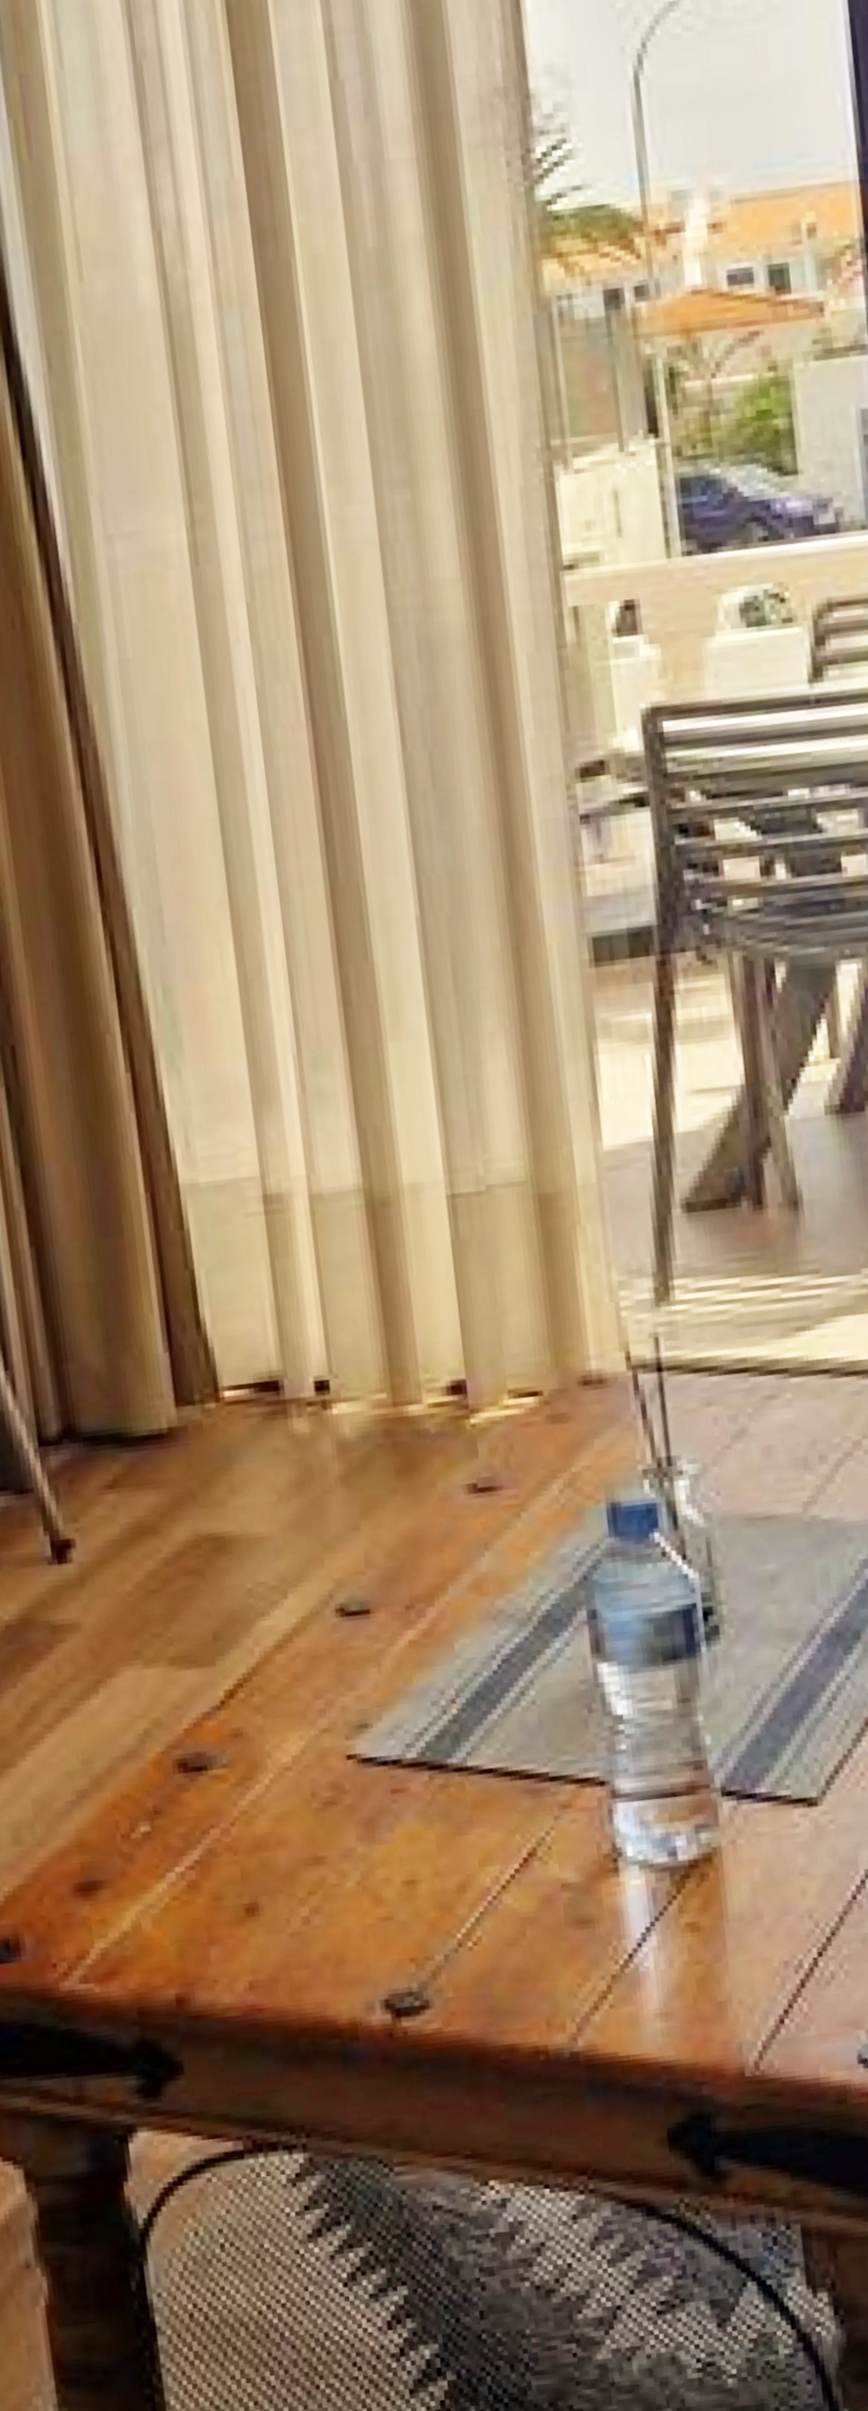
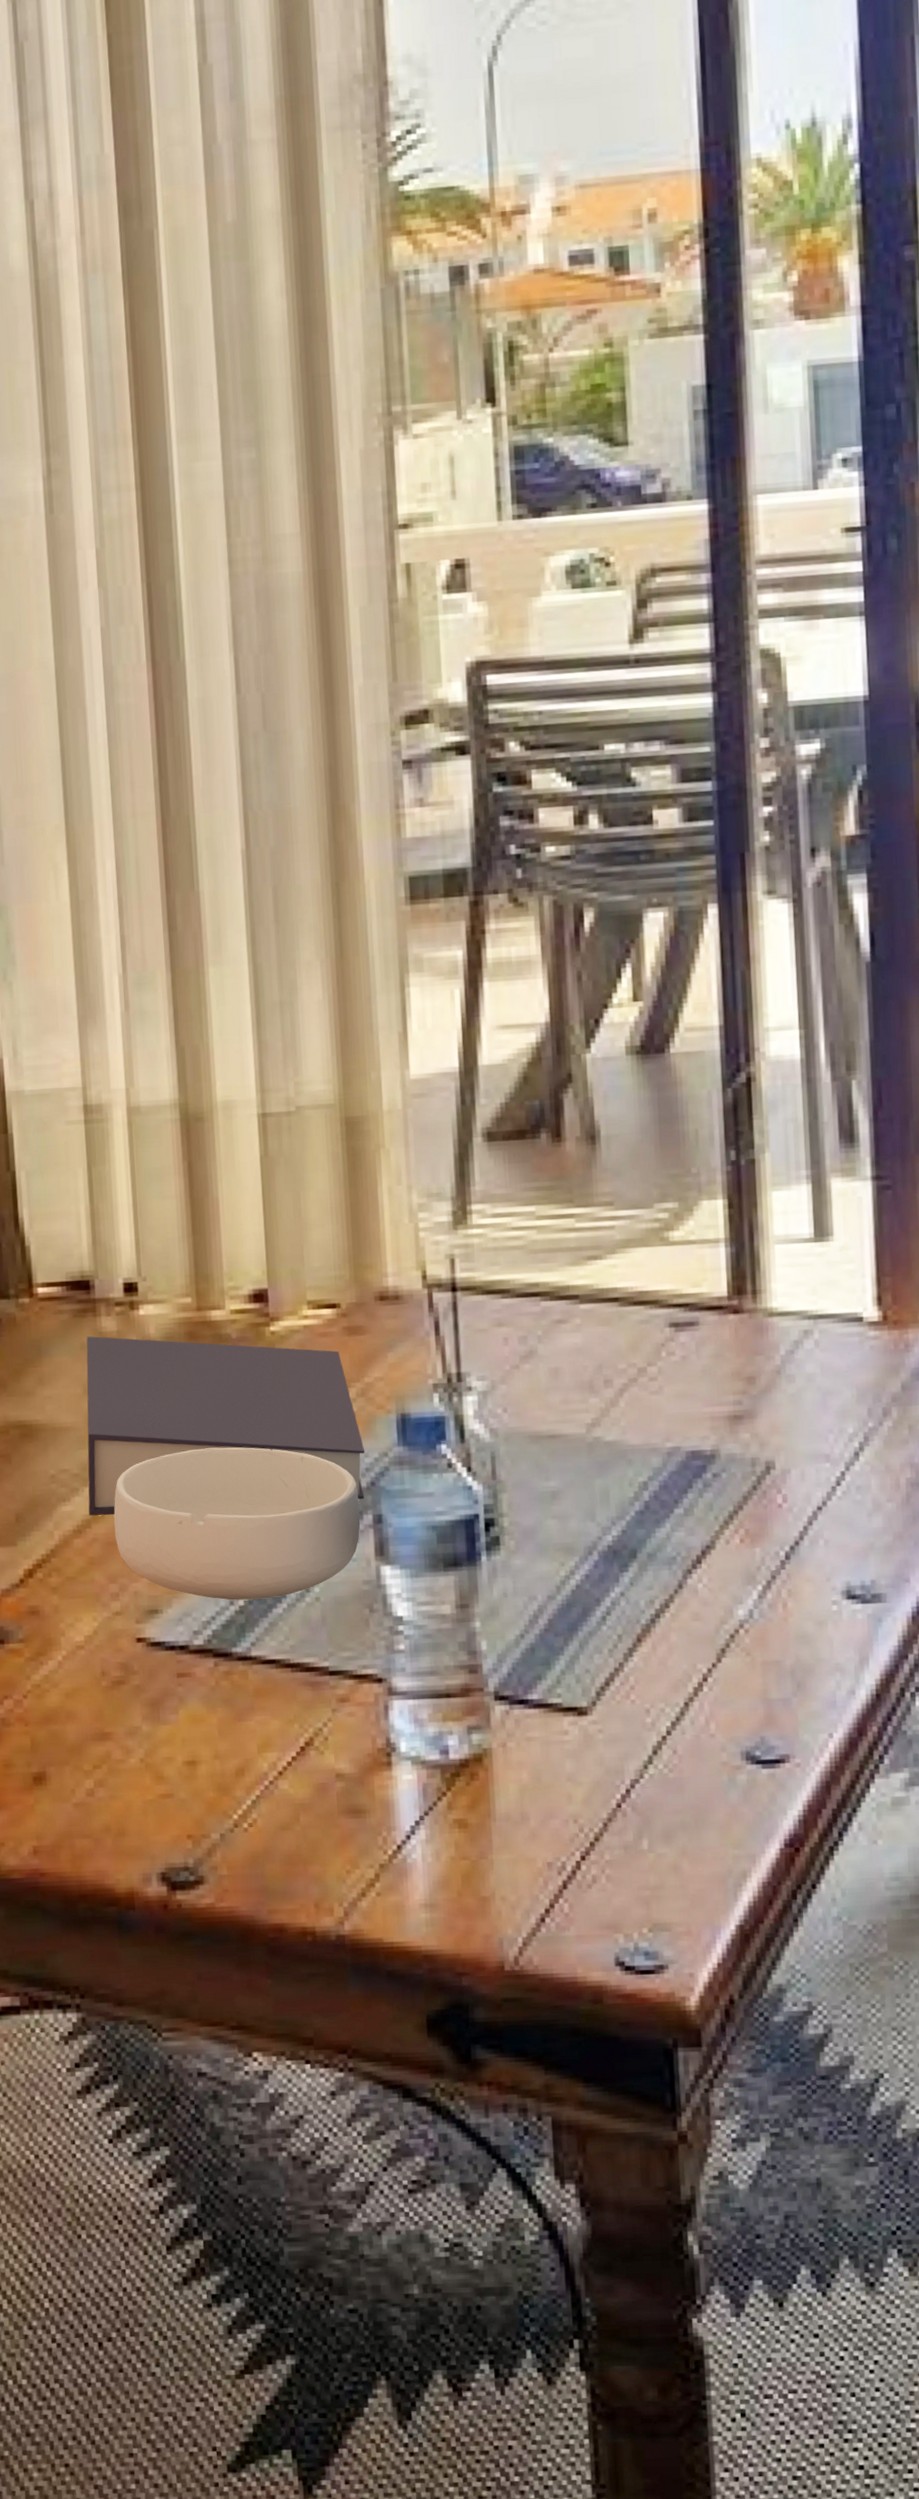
book: none [278,1439,578,1630] -> present [86,1336,365,1516]
bowl: none [316,1547,574,1709] -> present [114,1447,361,1600]

